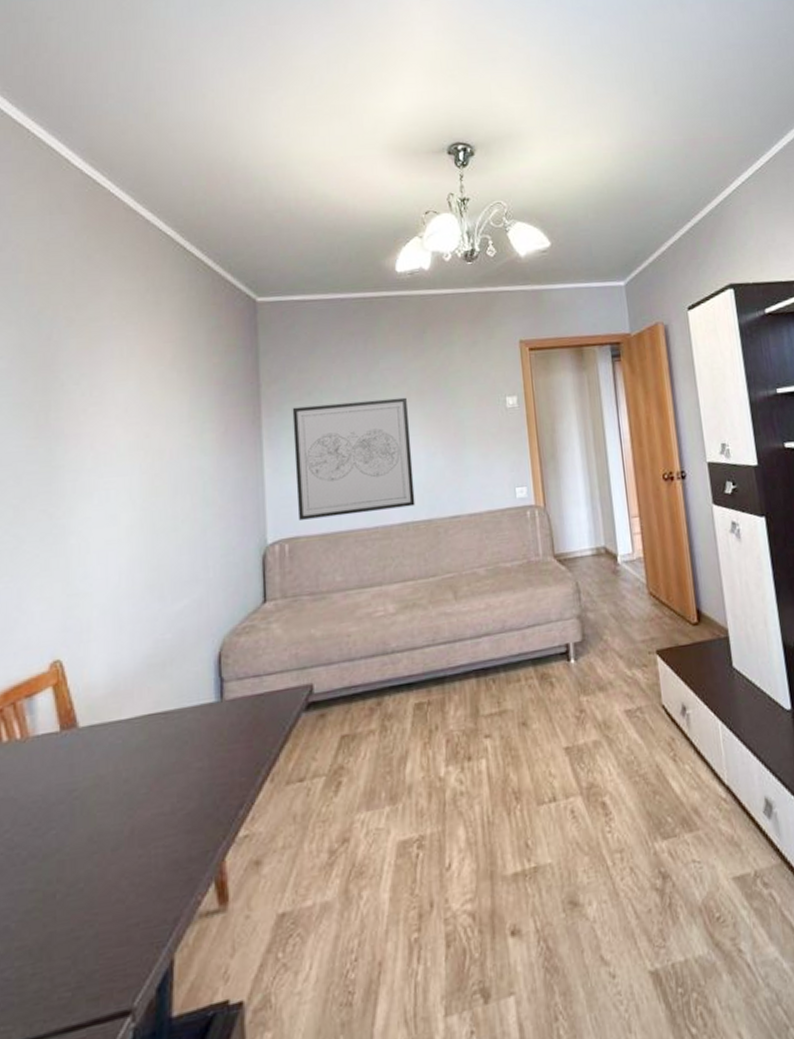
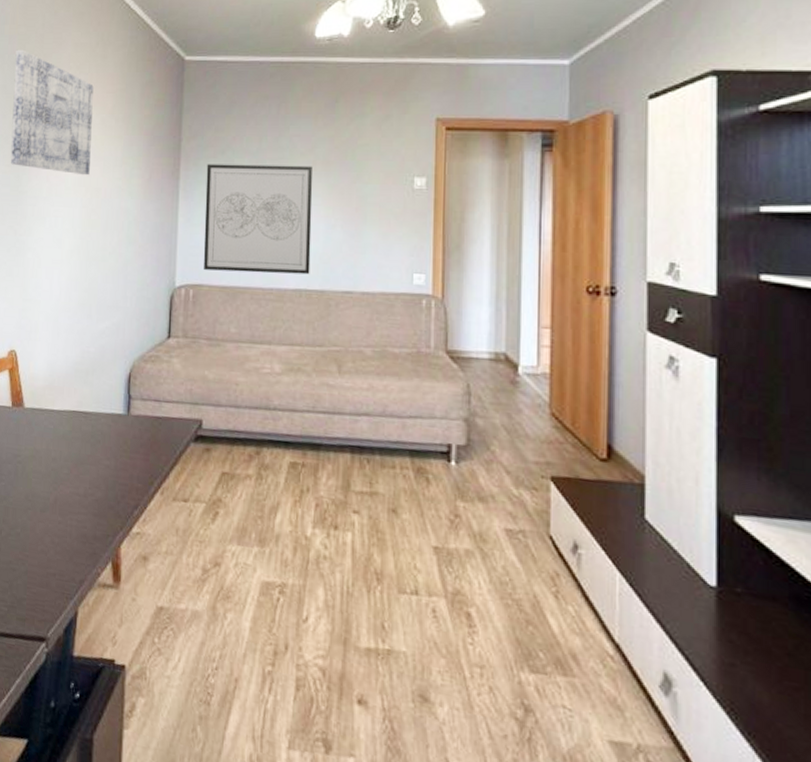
wall art: none [36,301,149,438] -> present [10,49,94,176]

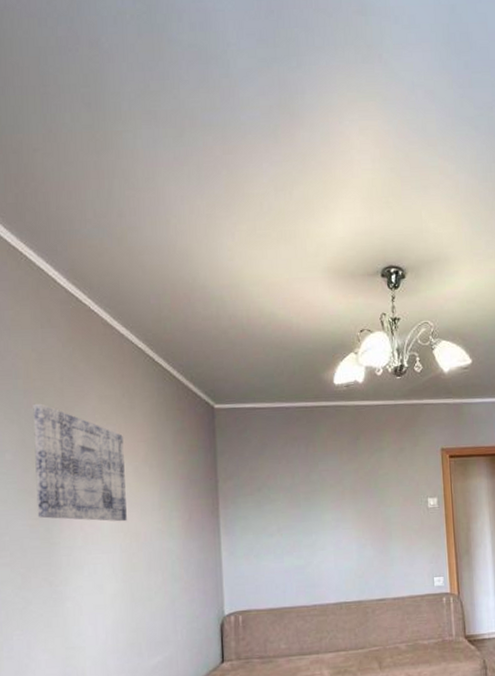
wall art: present [203,164,313,275] -> none [244,495,348,596]

